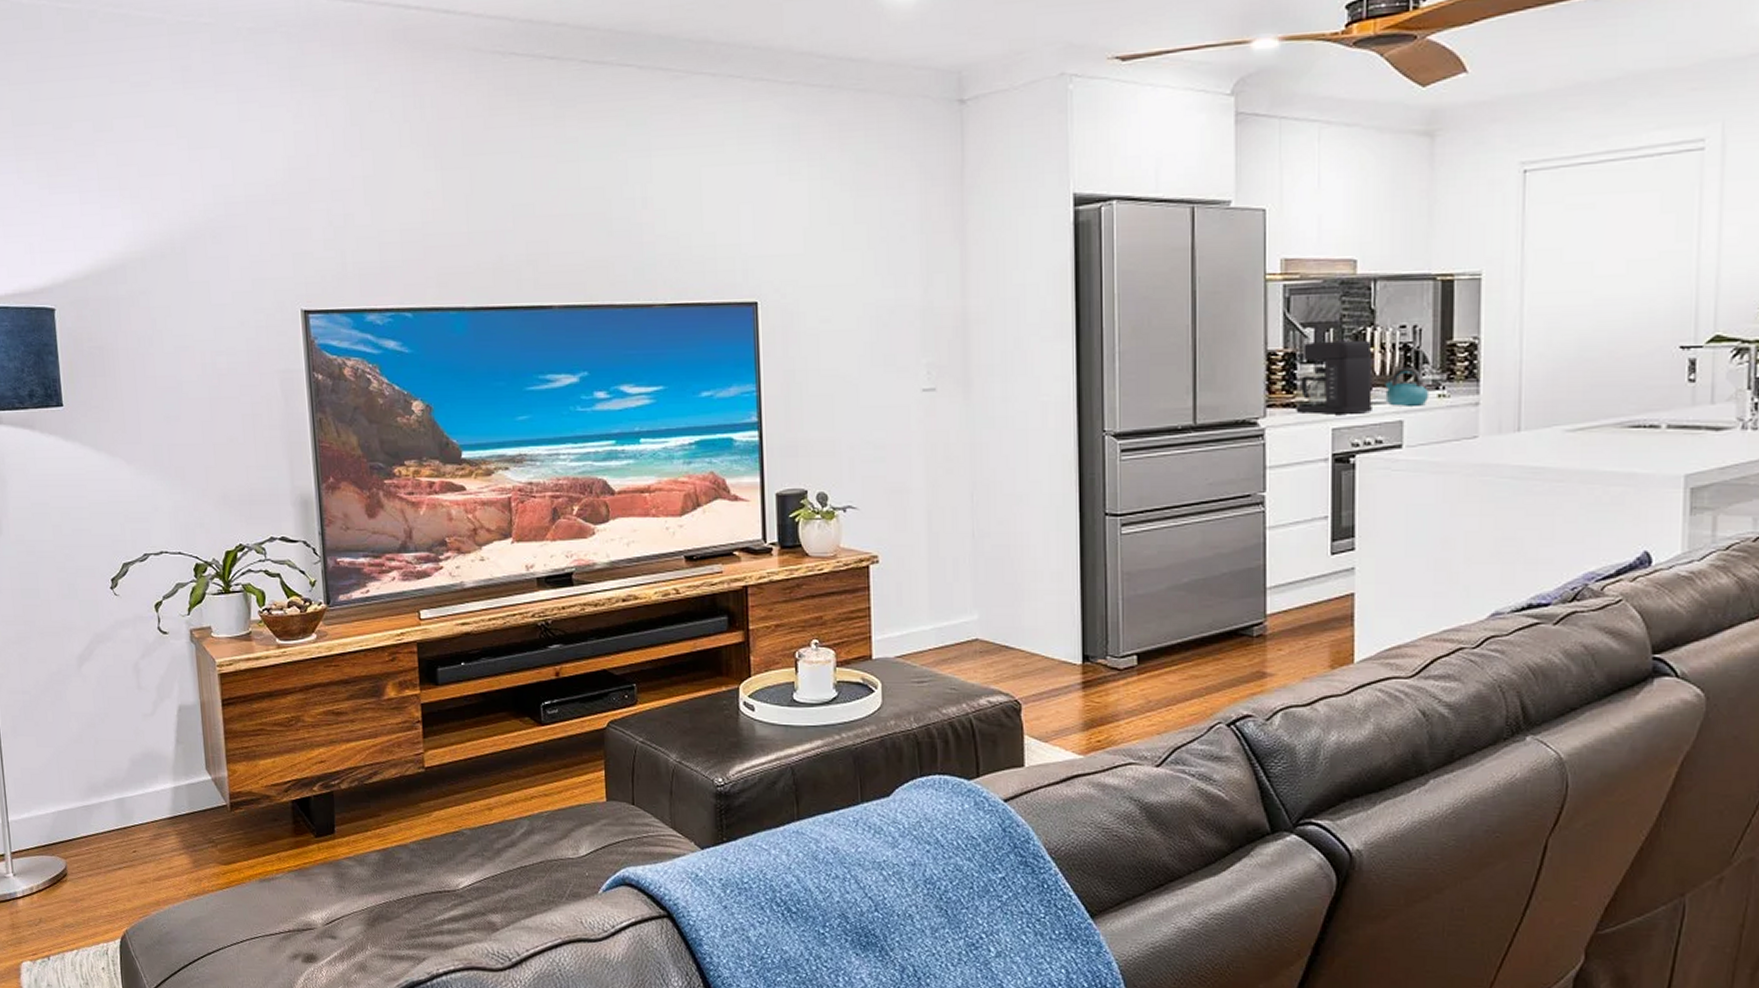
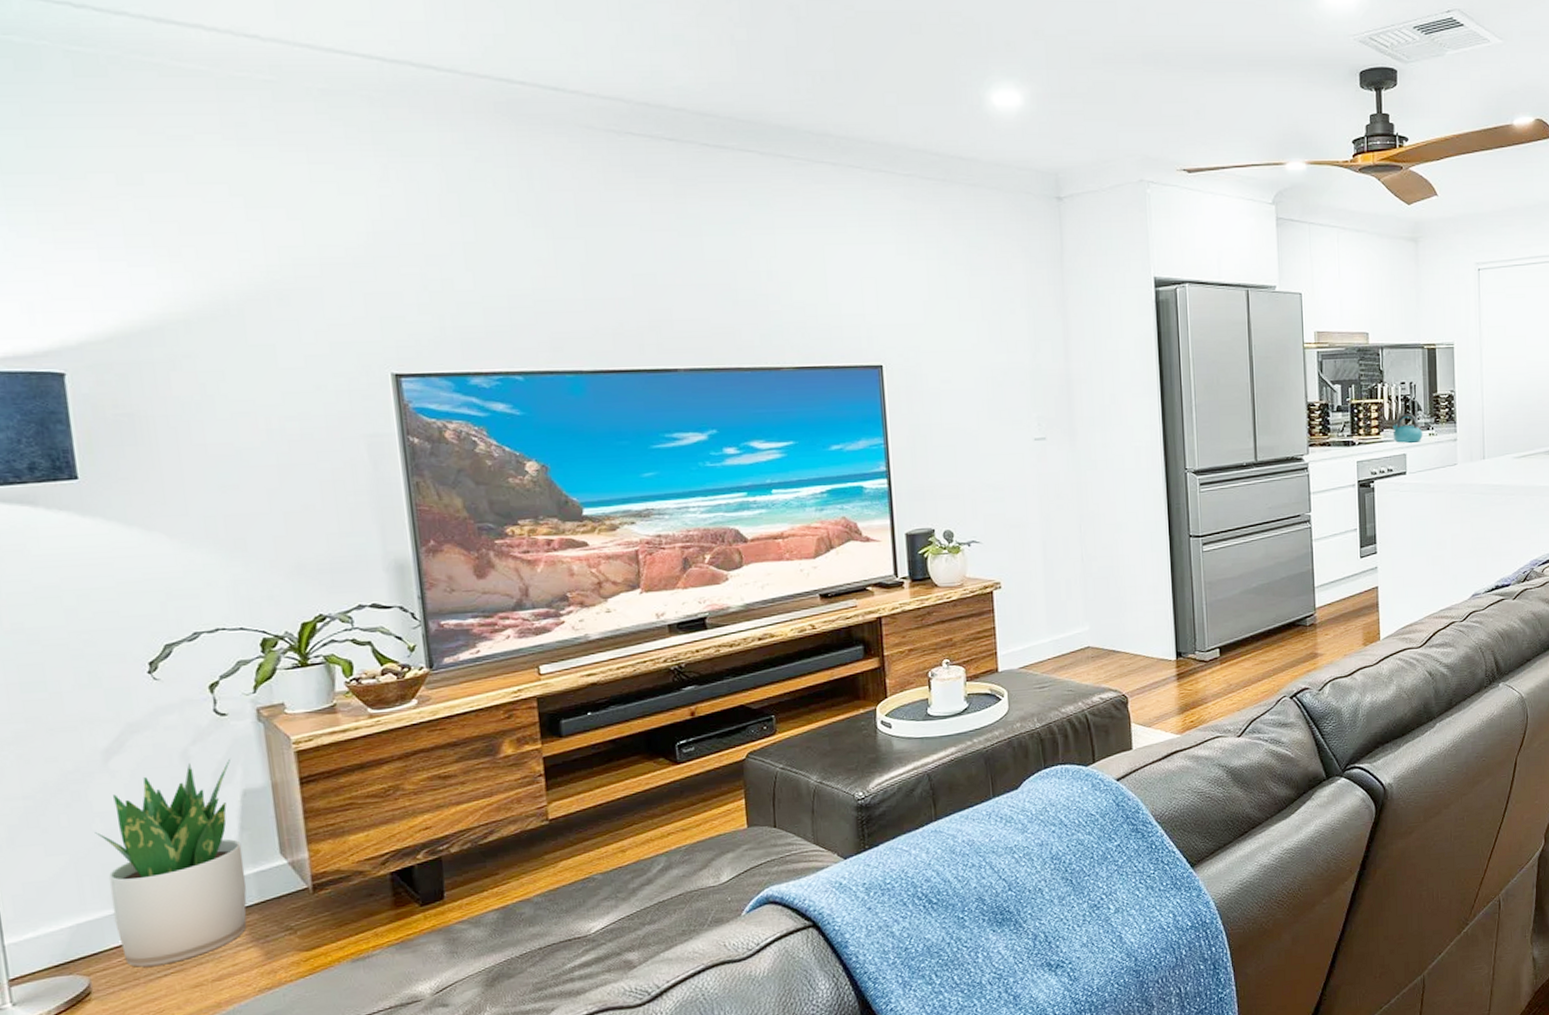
planter: none [71,675,180,859] -> present [95,759,247,967]
coffee maker: present [1296,339,1373,416] -> none [1330,393,1384,451]

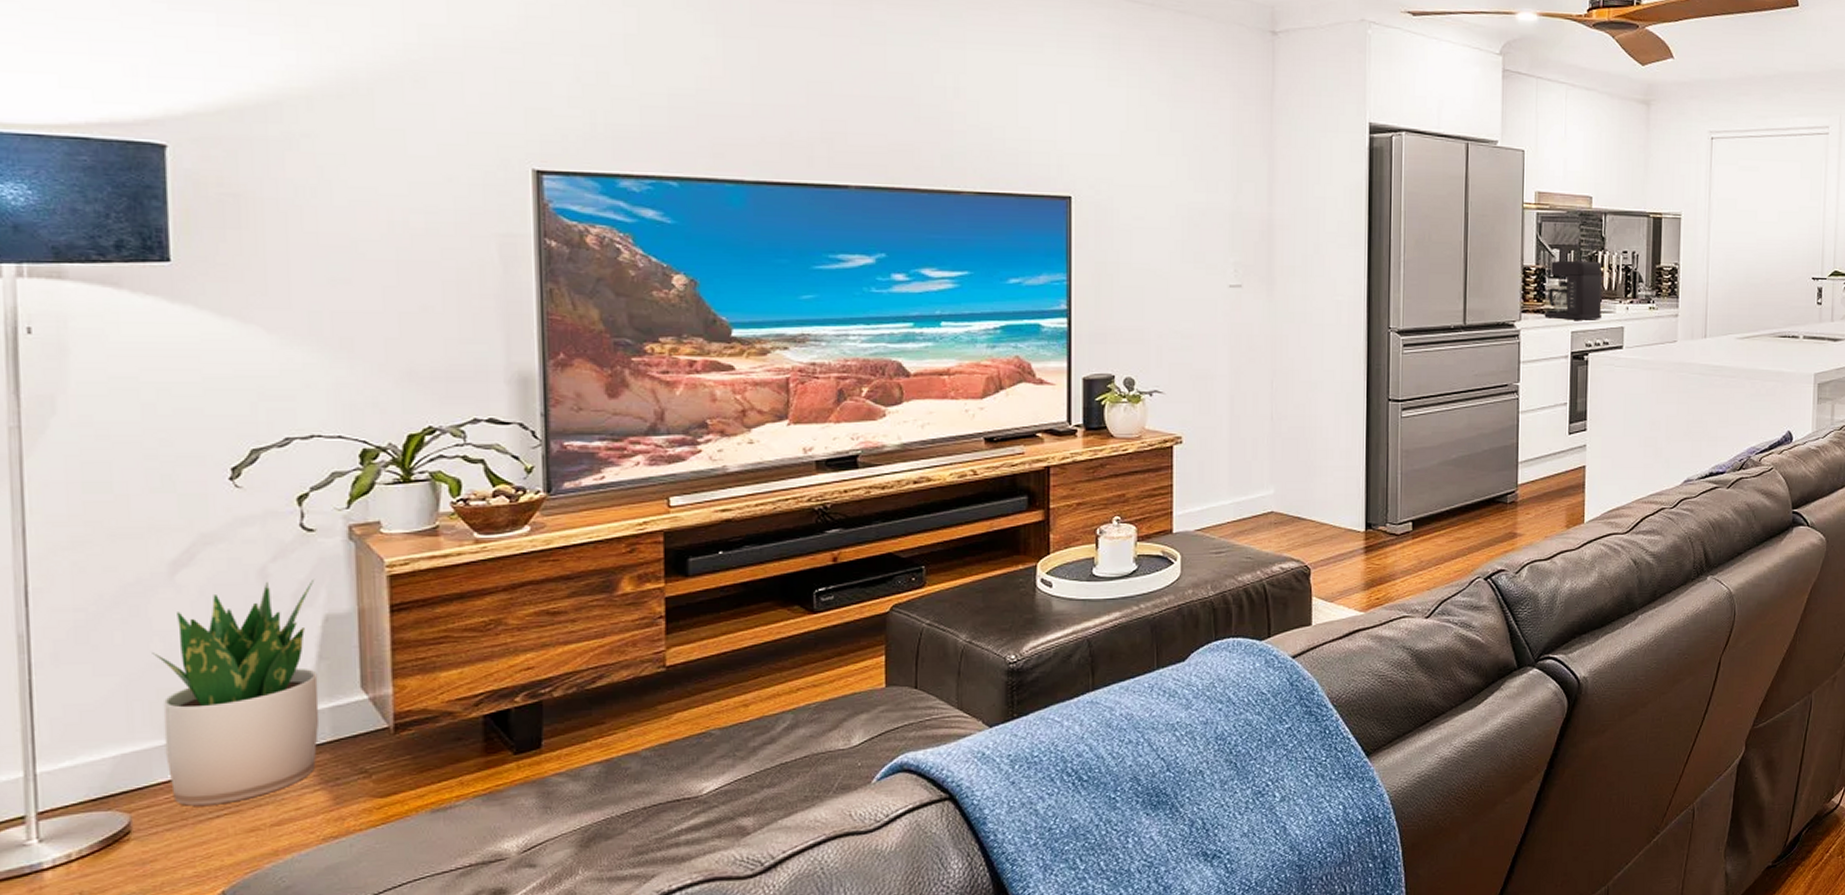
coffee maker: none [1330,393,1384,451] -> present [1544,260,1602,321]
kettle: present [1391,413,1423,443] -> none [1610,284,1643,315]

